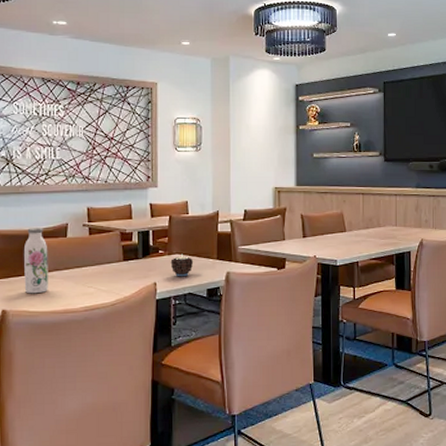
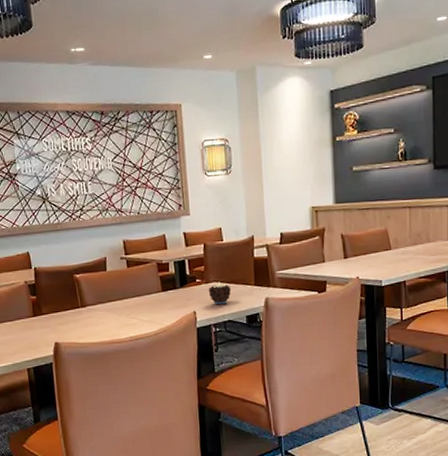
water bottle: present [24,227,48,294] -> none [68,262,94,327]

